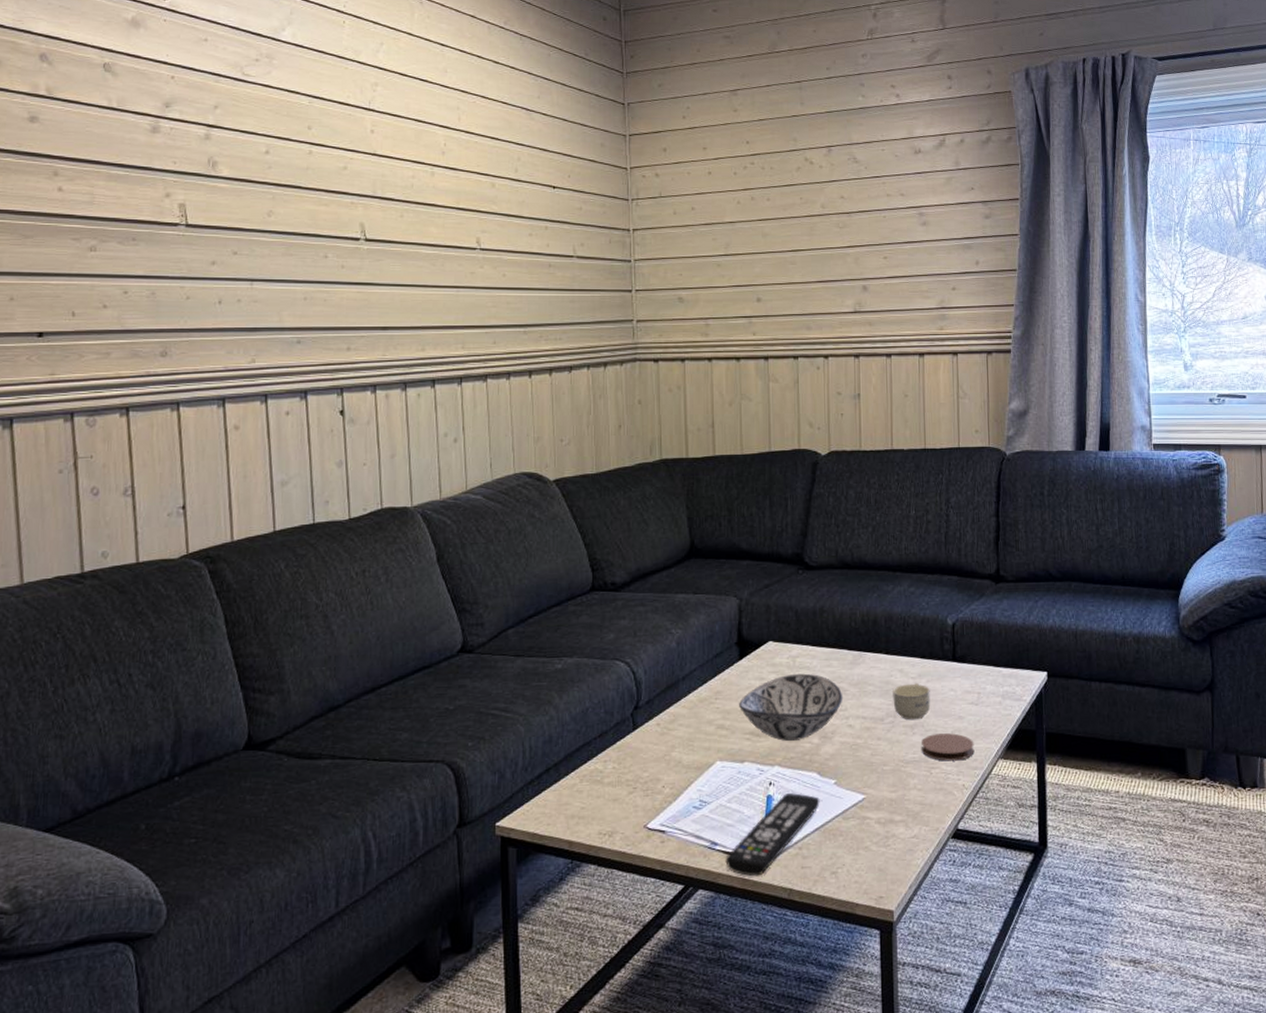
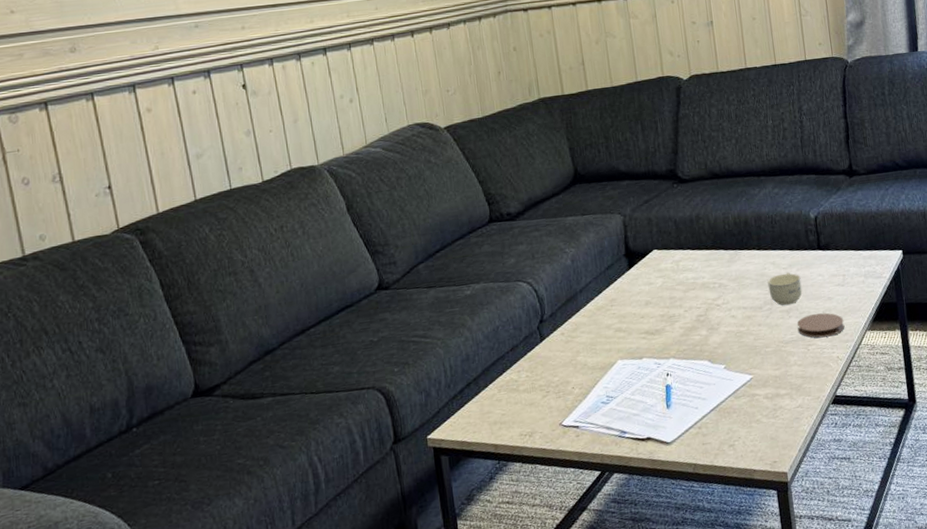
remote control: present [725,793,820,877] -> none [634,380,713,457]
decorative bowl: present [739,673,843,741] -> none [632,274,725,336]

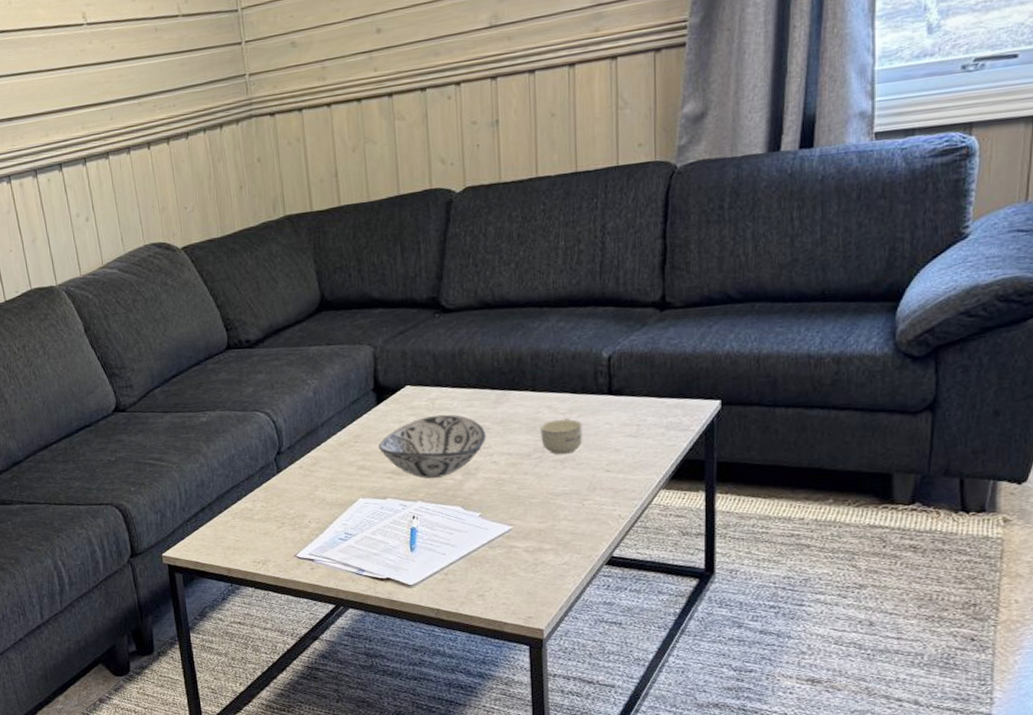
decorative bowl: none [632,274,725,336] -> present [379,414,487,478]
coaster: present [797,312,845,338] -> none [573,466,633,493]

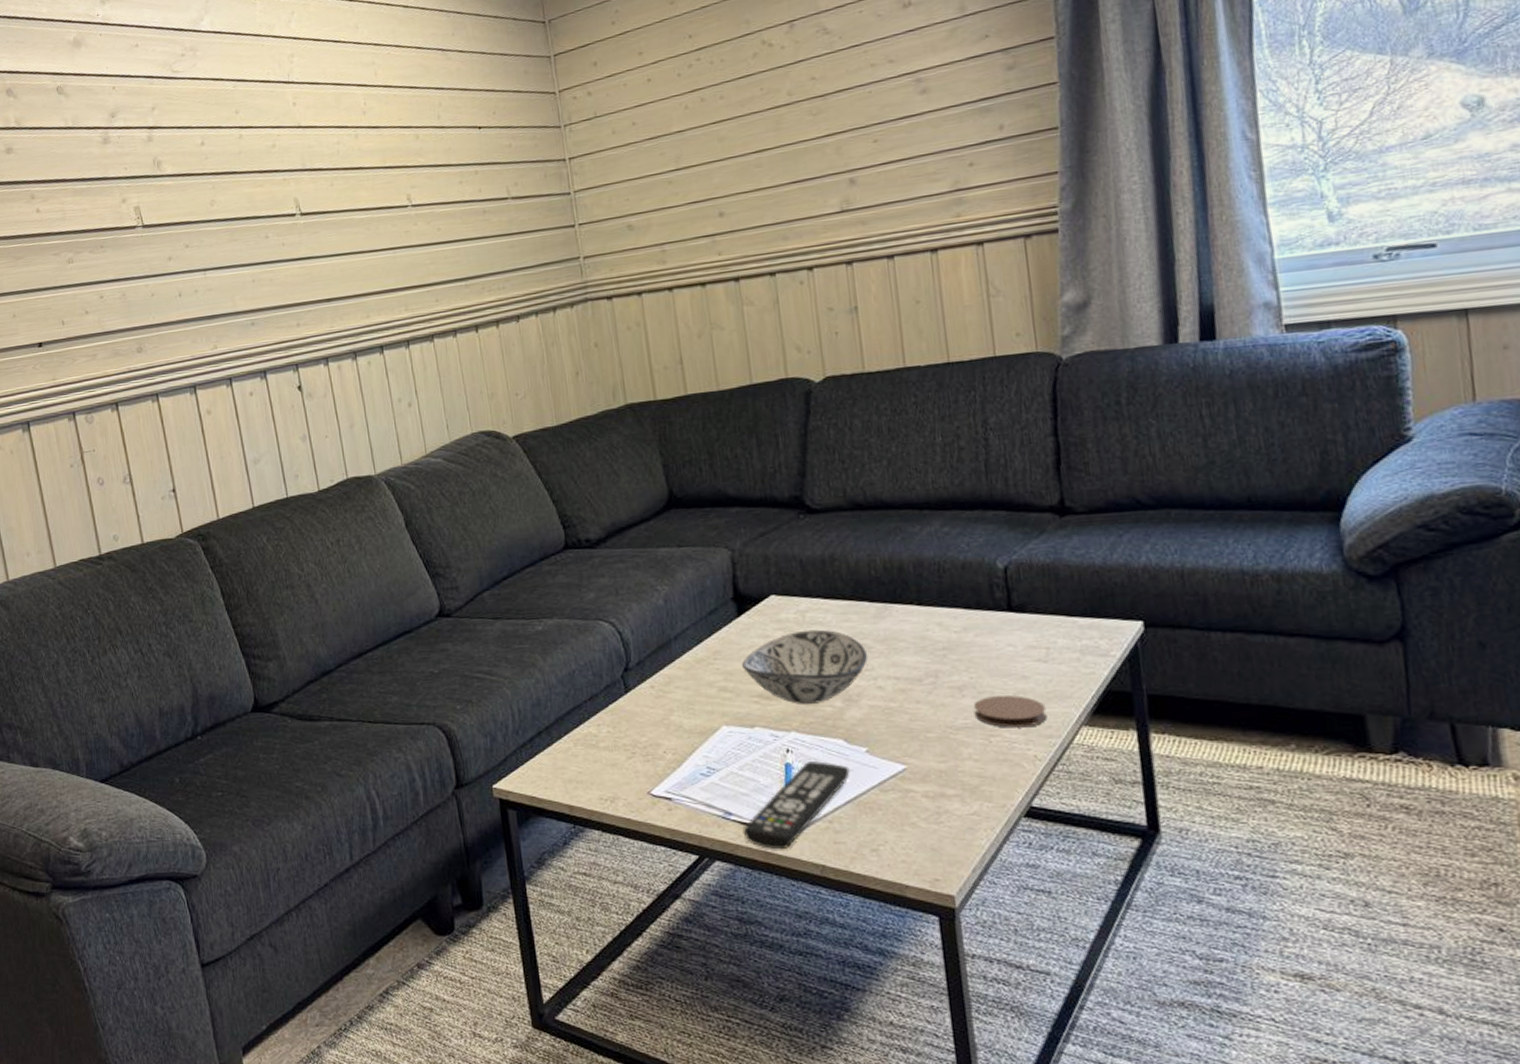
remote control: none [373,525,465,598] -> present [742,761,850,850]
cup: present [540,417,583,455] -> none [931,637,983,681]
coaster: none [573,466,633,493] -> present [974,695,1048,728]

